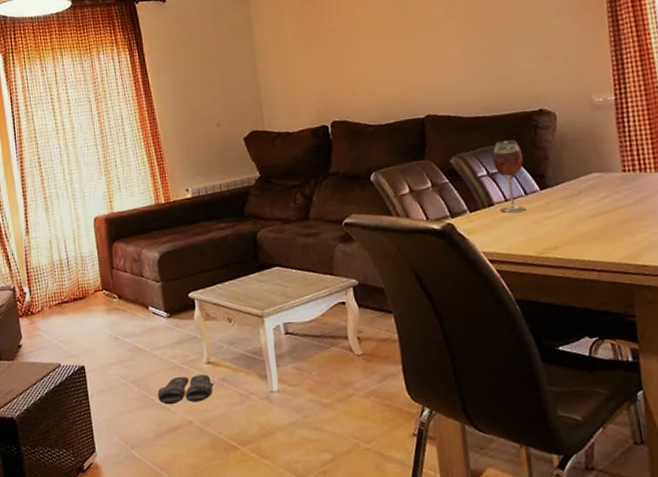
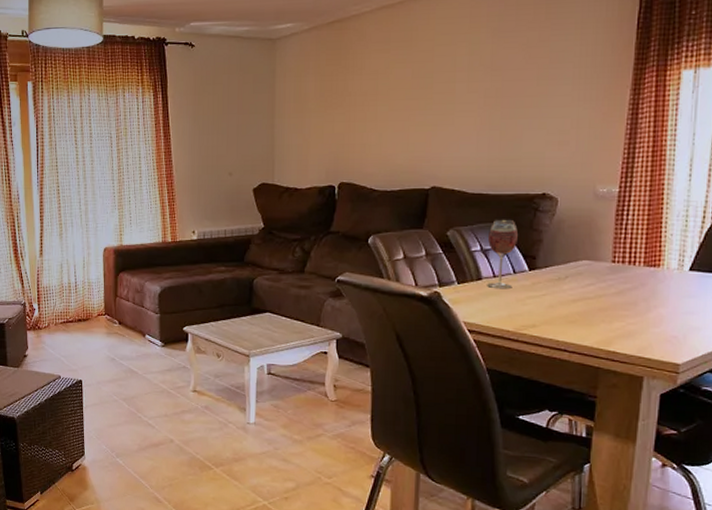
slippers: present [157,374,214,404] -> none [145,399,197,424]

